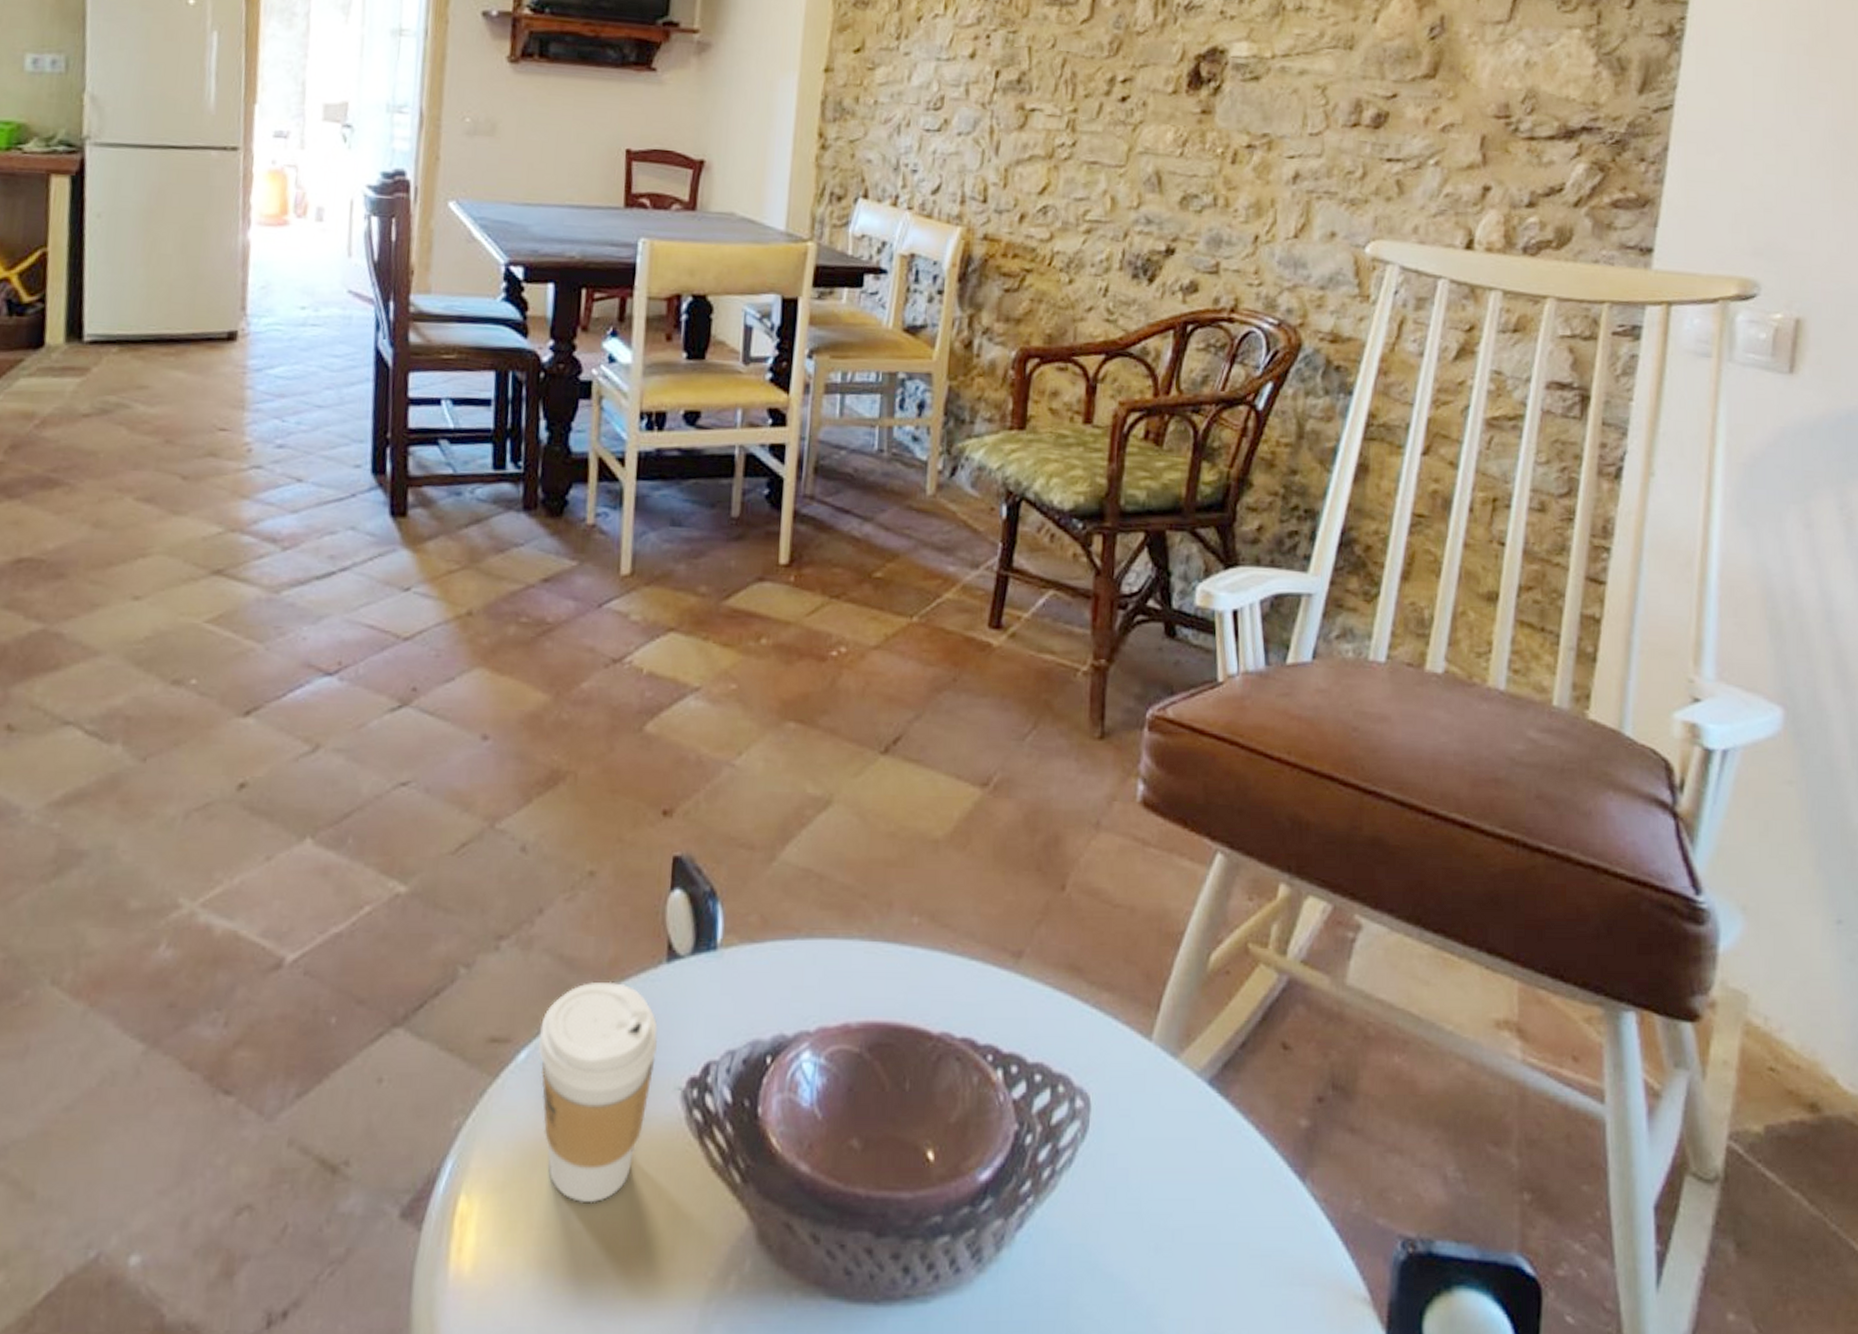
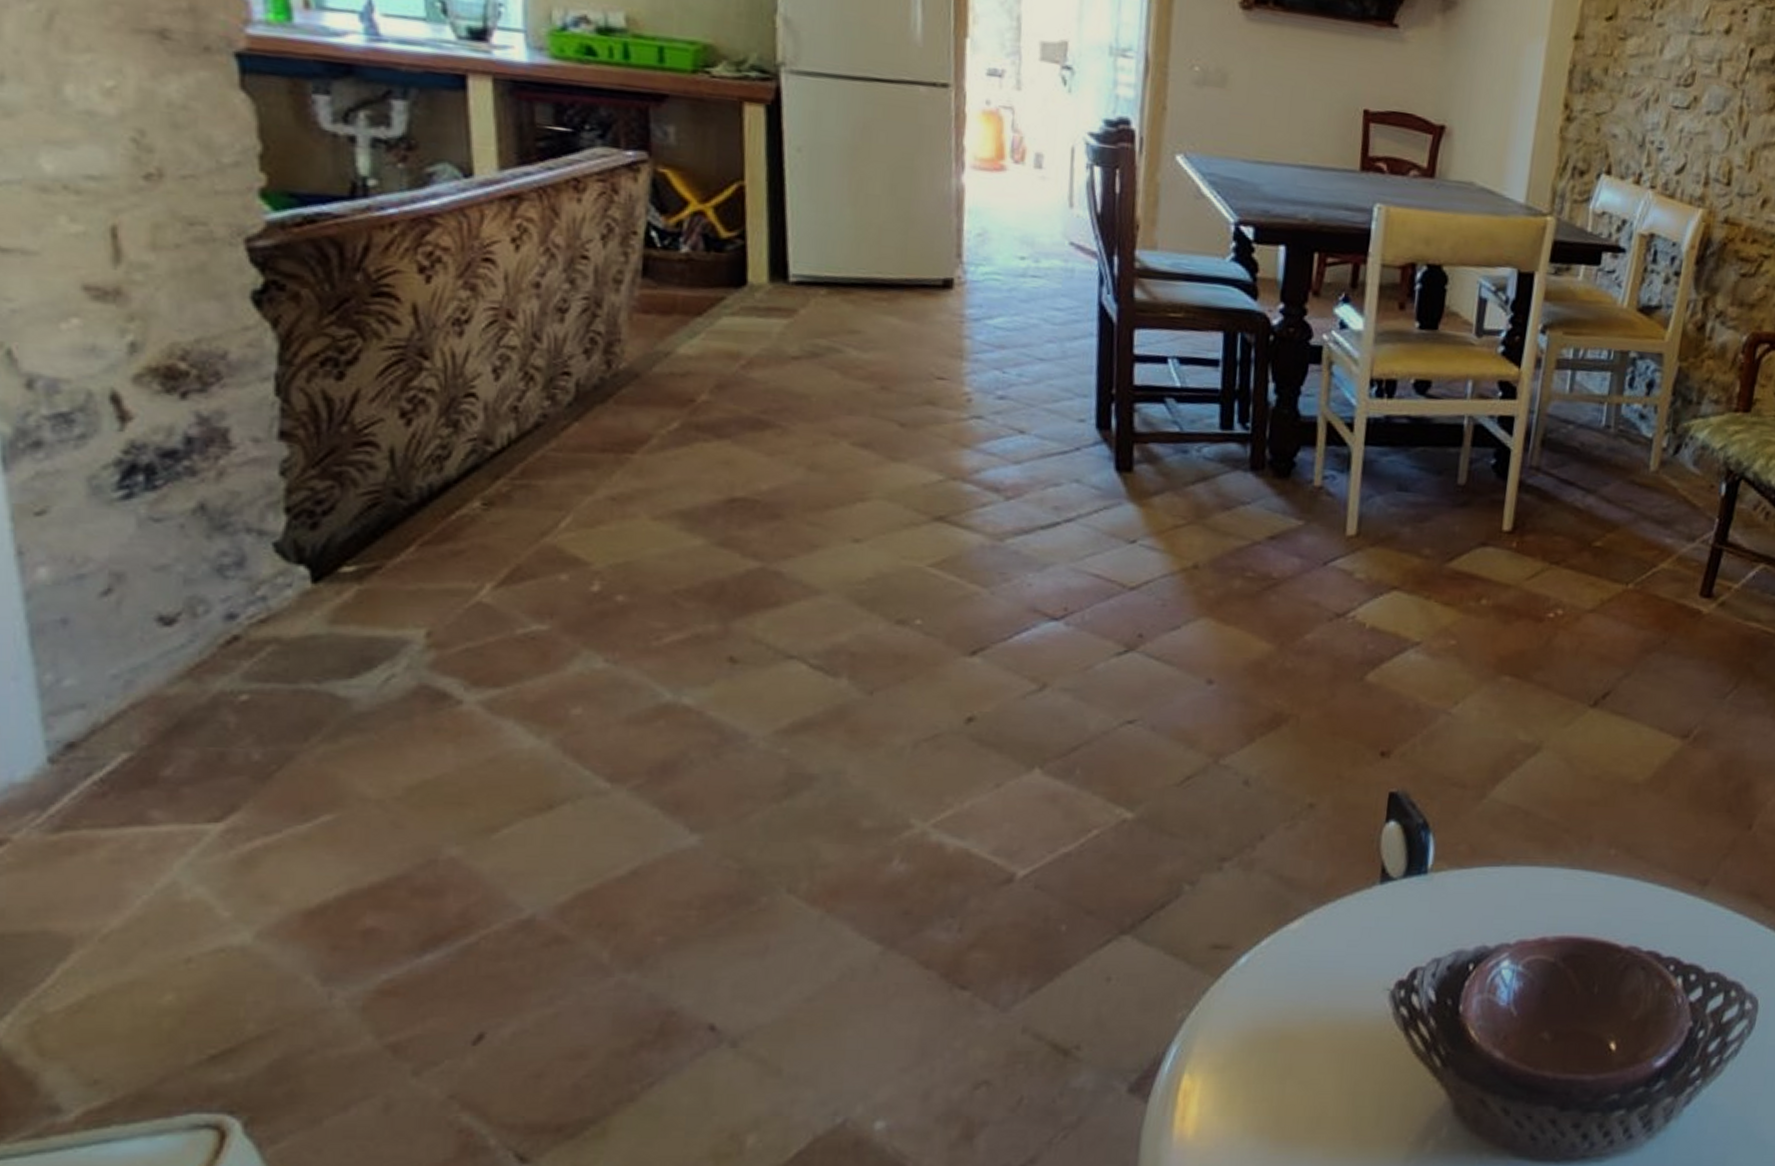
coffee cup: present [539,981,658,1204] -> none [1258,899,1370,1082]

